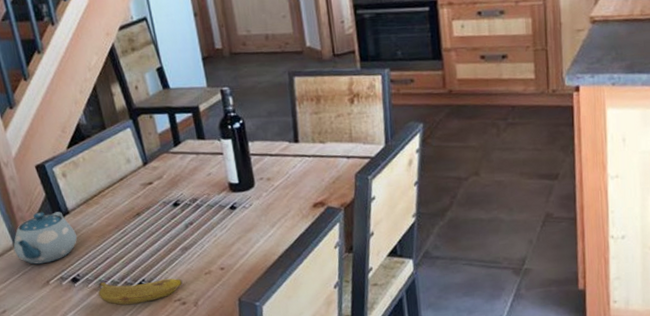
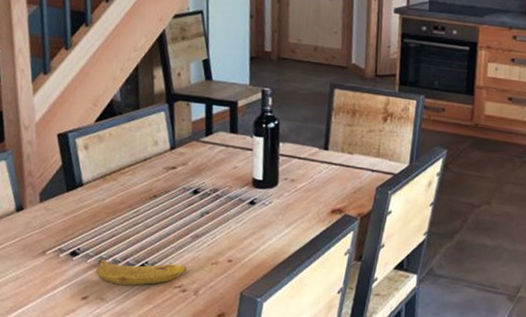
teapot: present [13,212,78,265] -> none [14,180,87,233]

